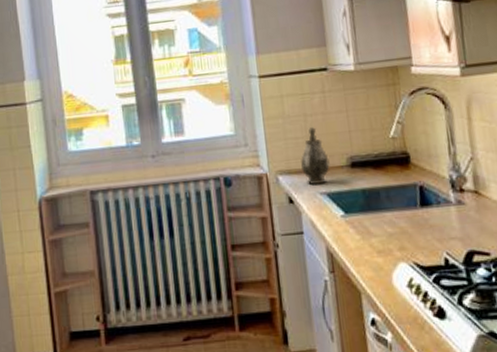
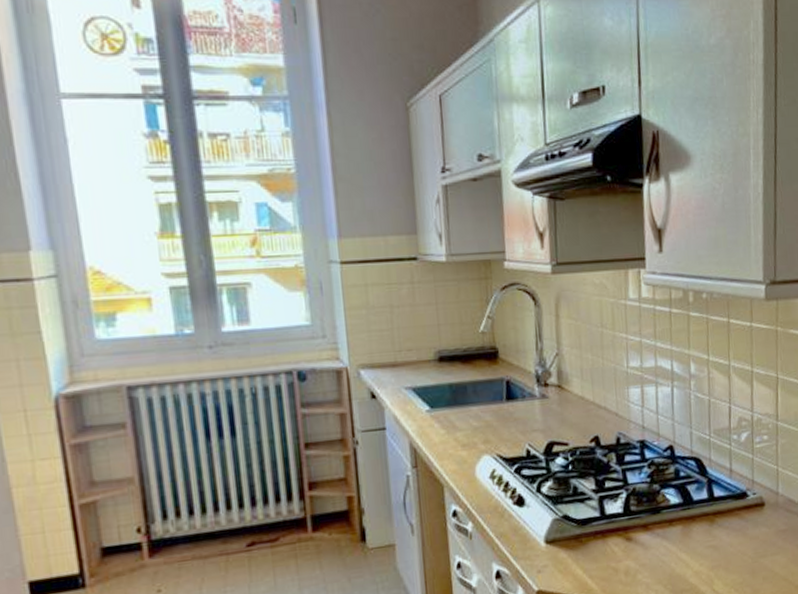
teapot: present [301,126,330,185] -> none [385,318,417,380]

